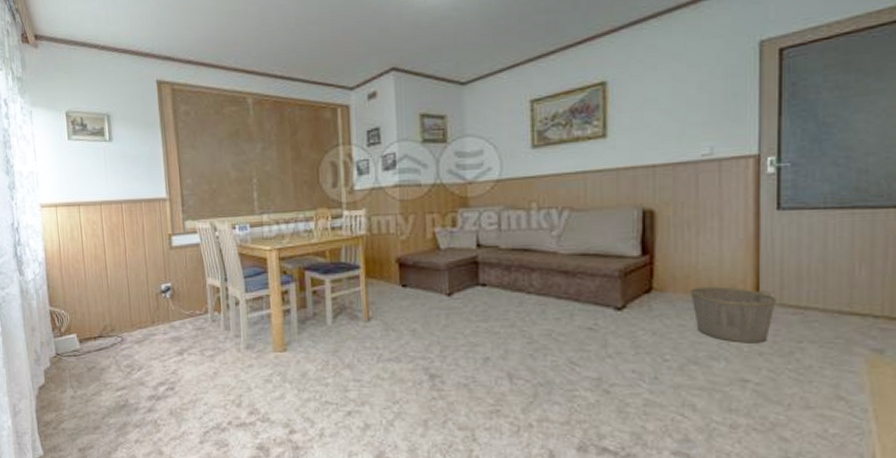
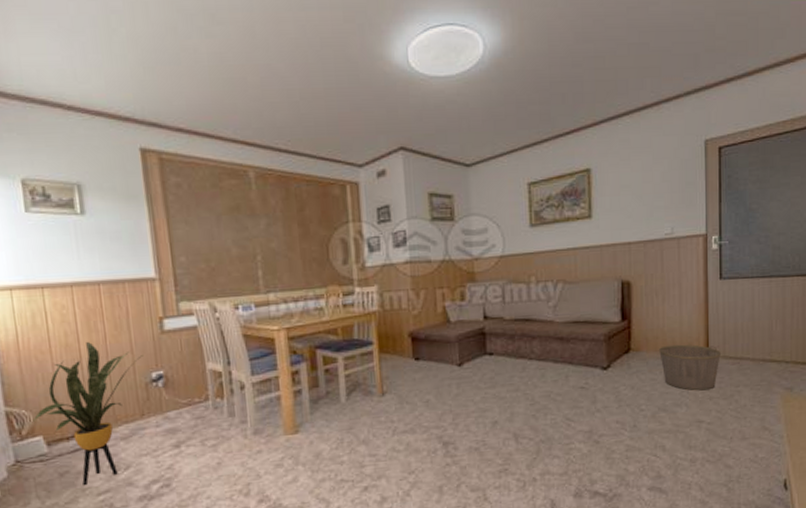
house plant: none [69,253,155,381] -> present [33,341,144,486]

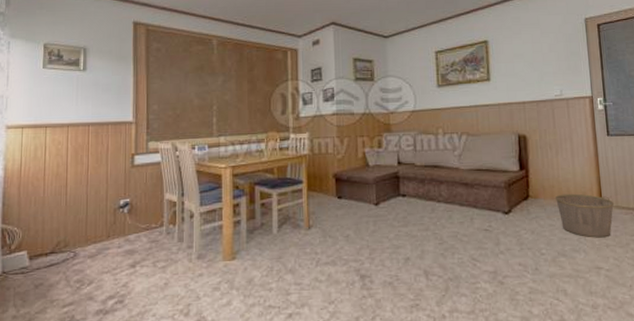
house plant: present [33,341,144,486] -> none [21,171,116,298]

